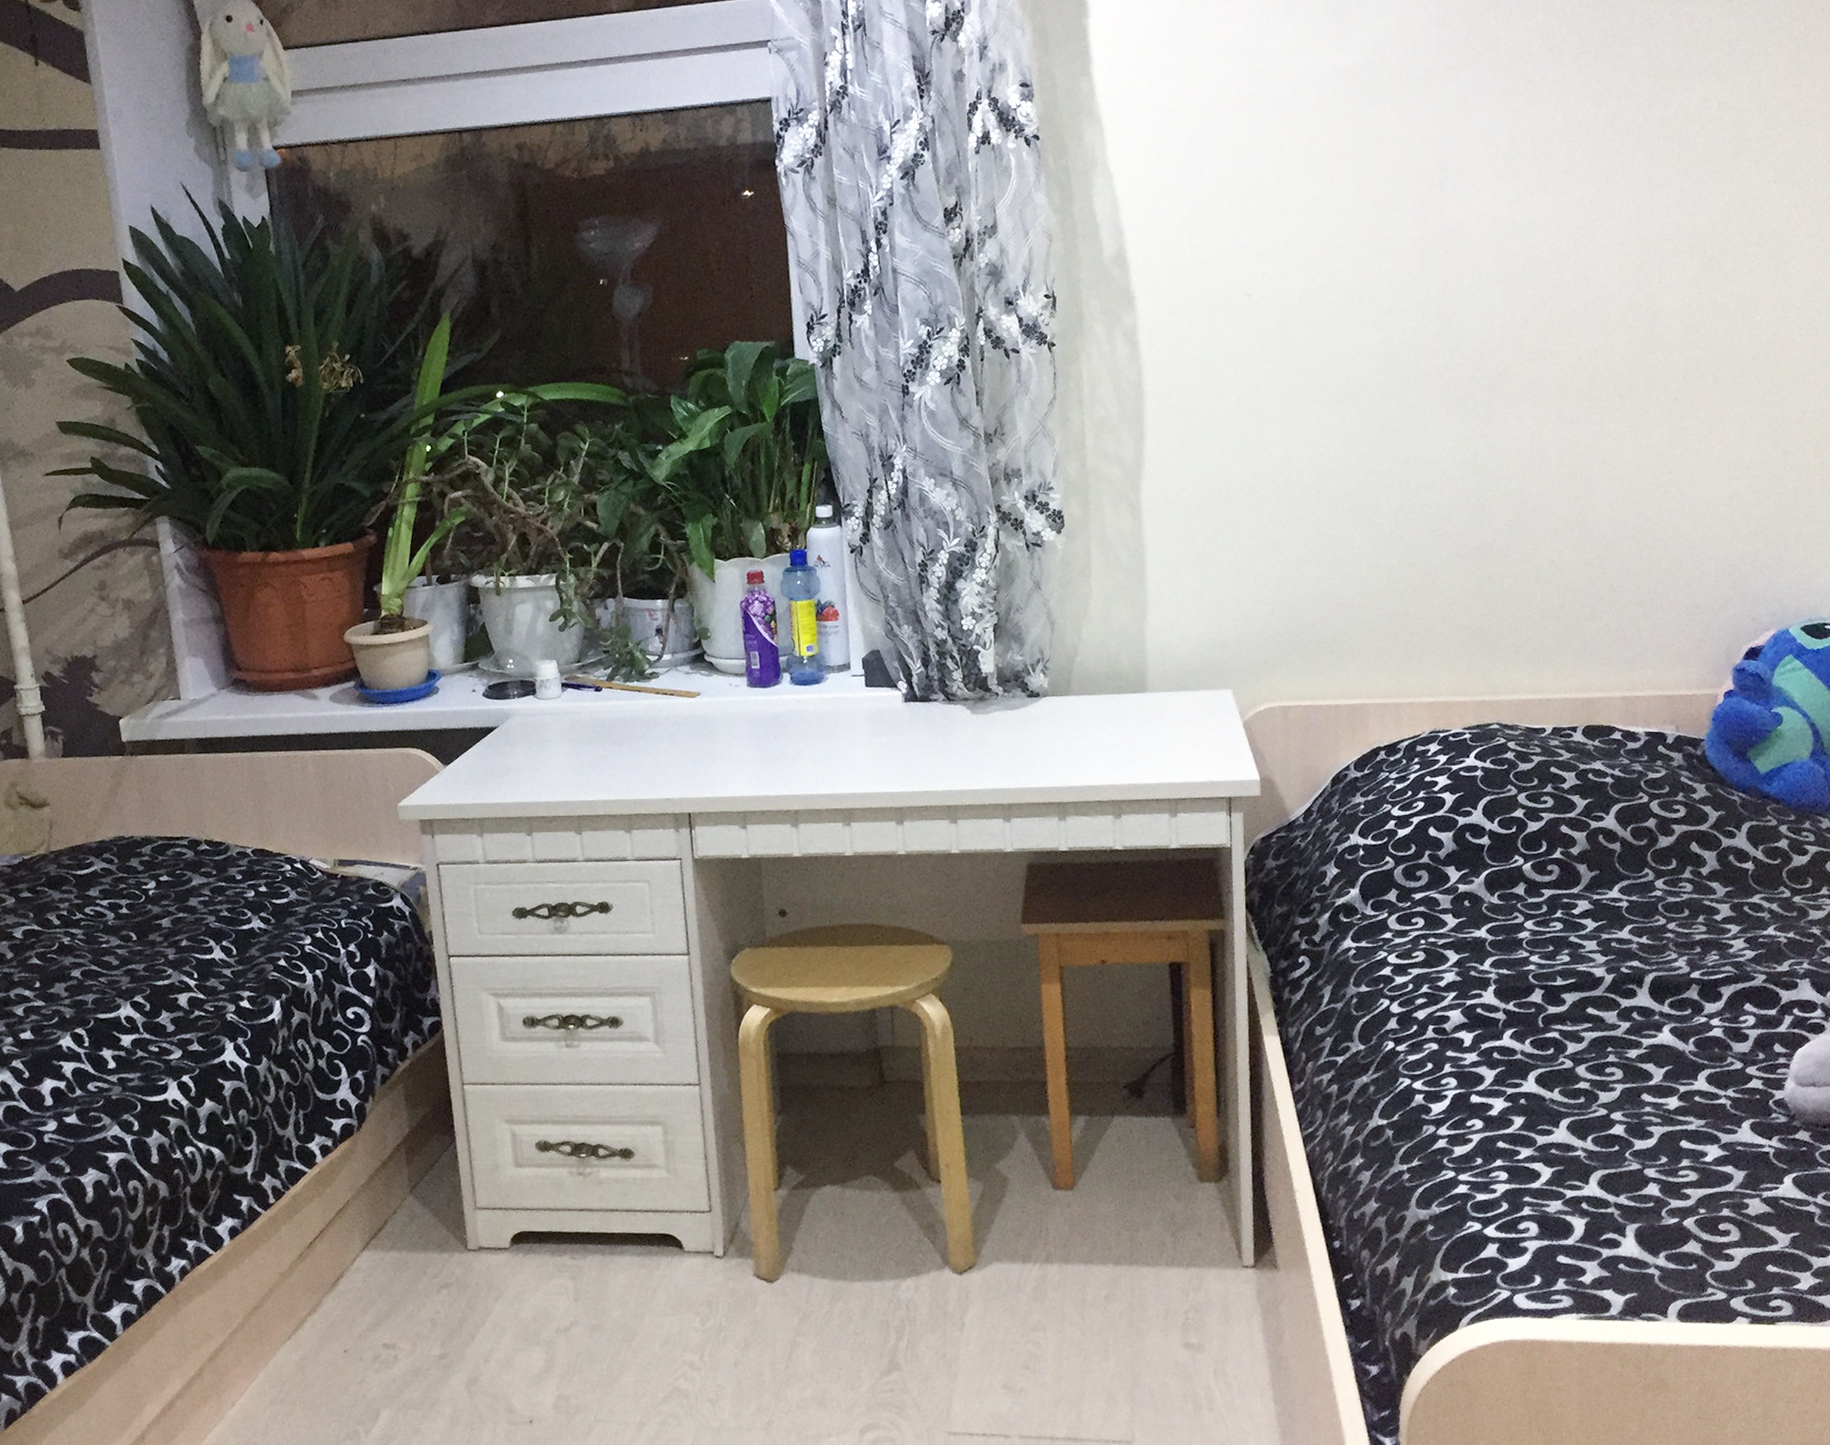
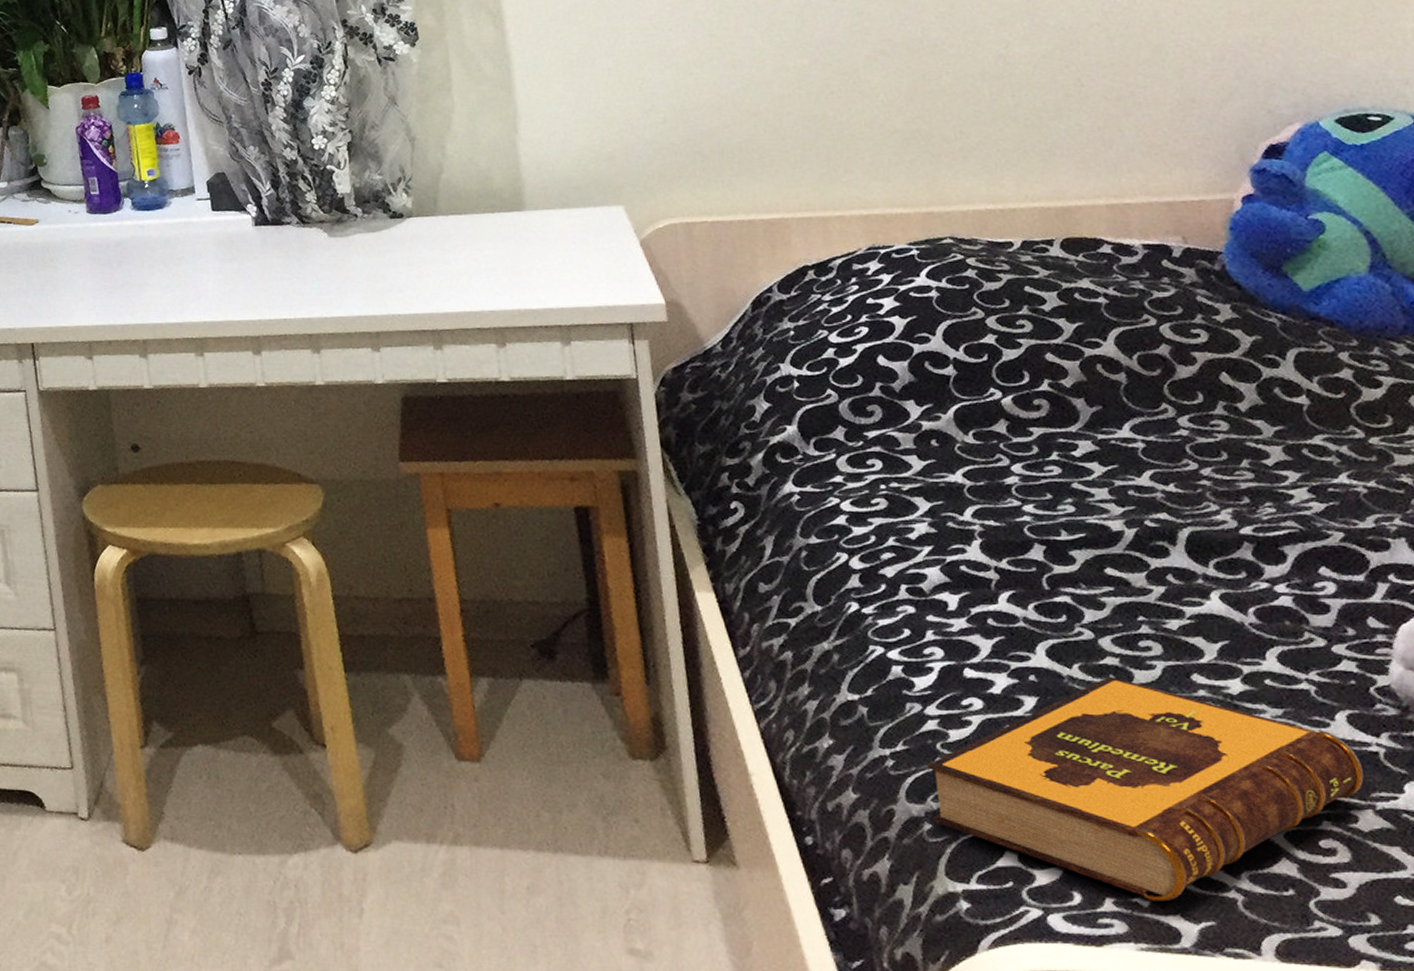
hardback book: none [1434,1098,1756,1280] -> present [927,676,1364,902]

